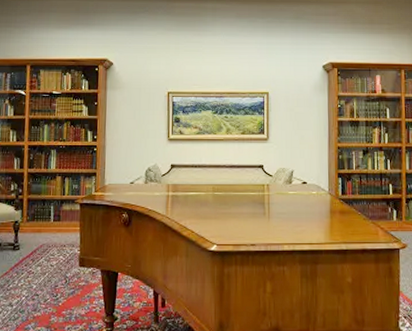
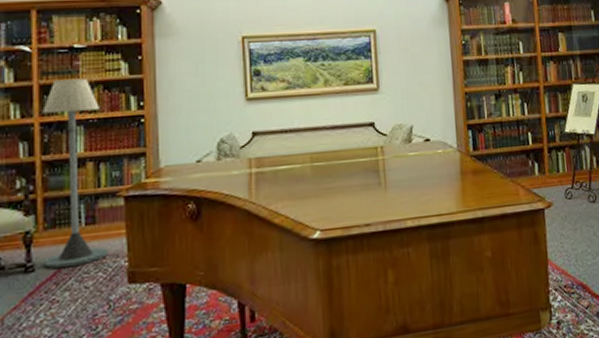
floor lamp: none [24,116,68,250] -> present [42,78,109,269]

